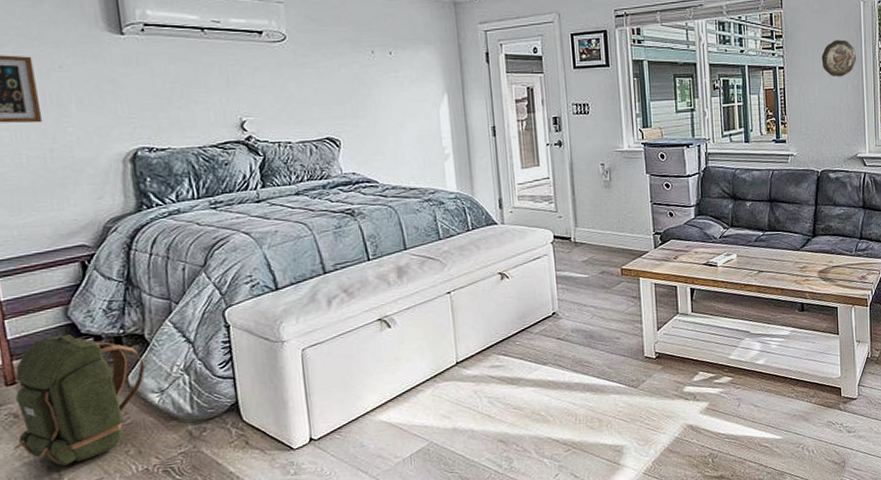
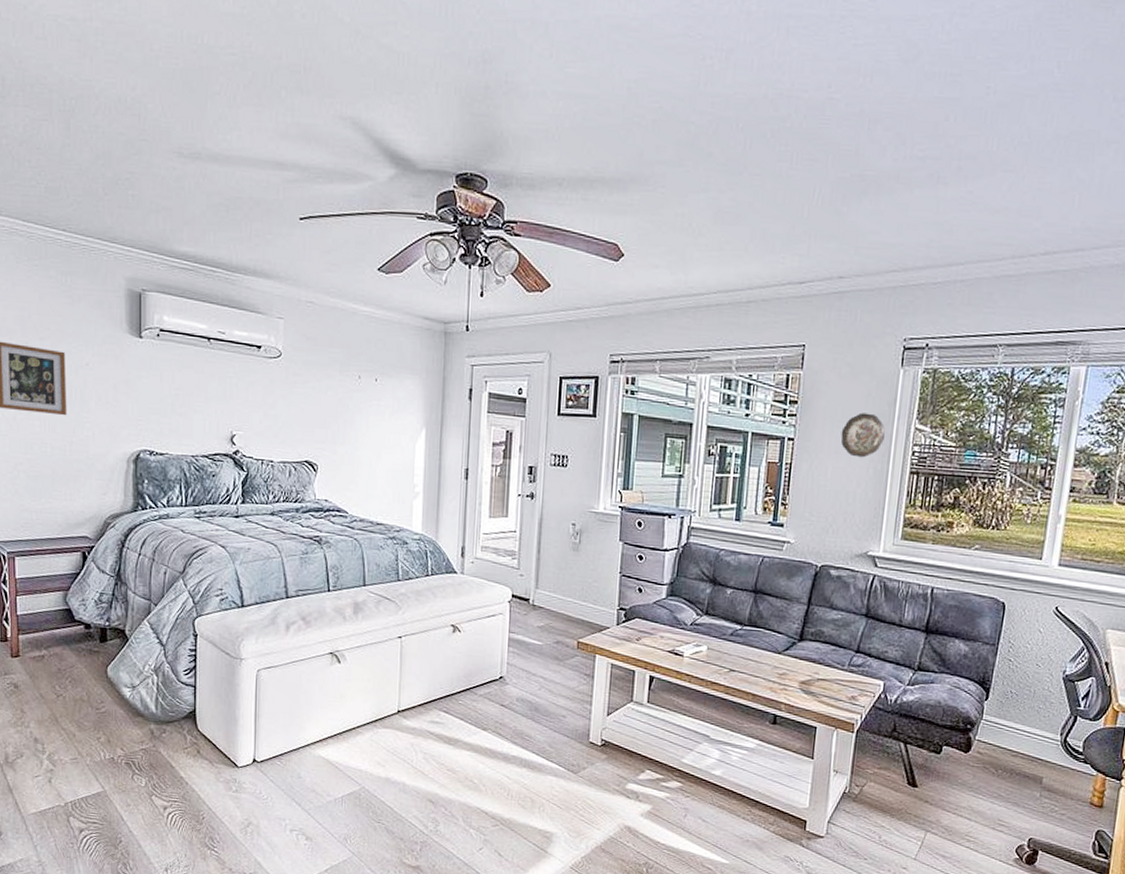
backpack: present [12,333,145,466] -> none [10,618,122,740]

